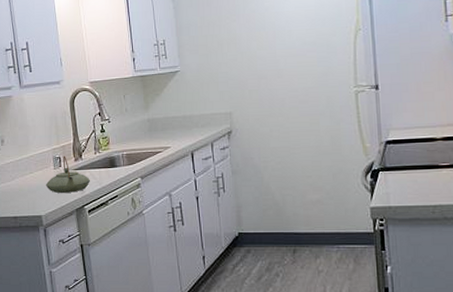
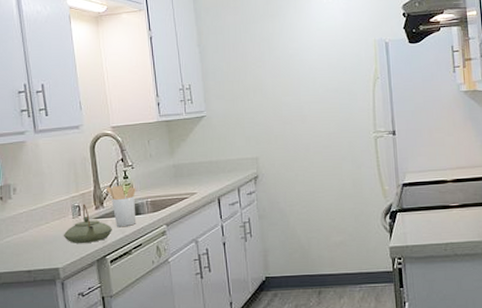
utensil holder: none [85,138,113,178] -> present [106,185,137,226]

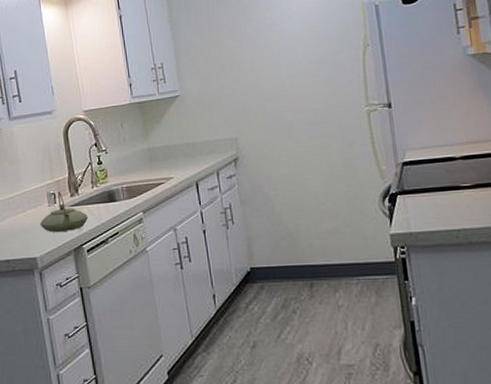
utensil holder: present [106,185,137,226] -> none [81,171,112,214]

